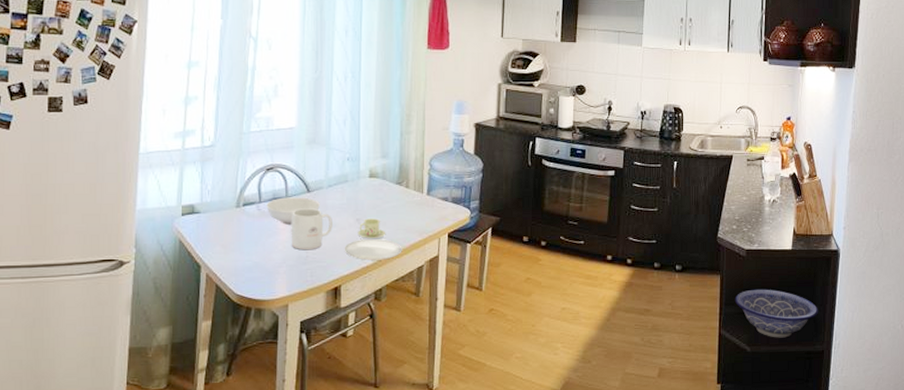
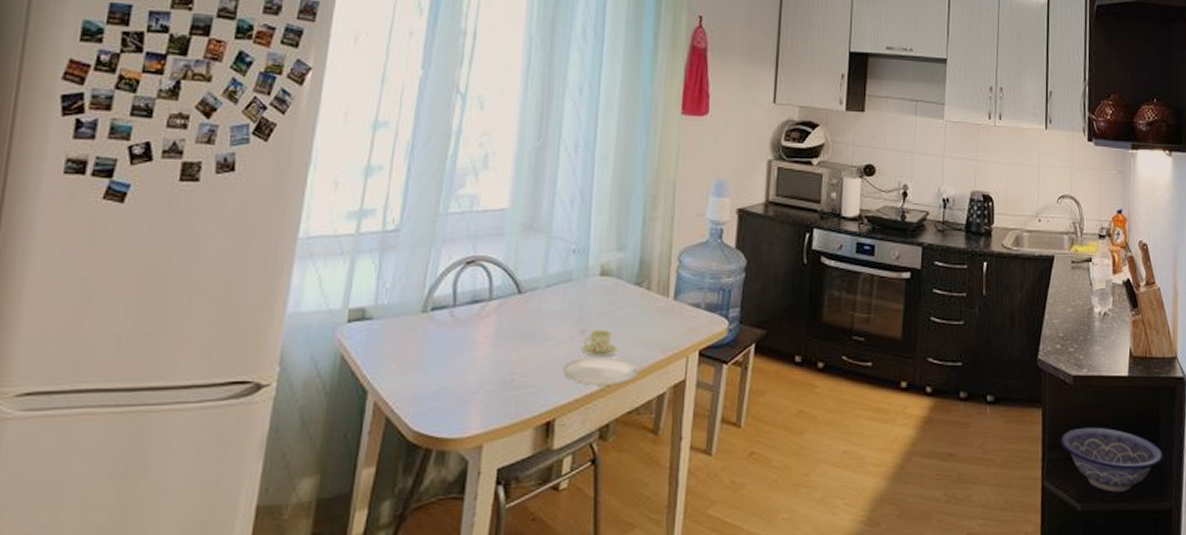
bowl: present [266,197,320,225] -> none [462,300,534,336]
mug: present [291,208,332,251] -> none [492,315,549,371]

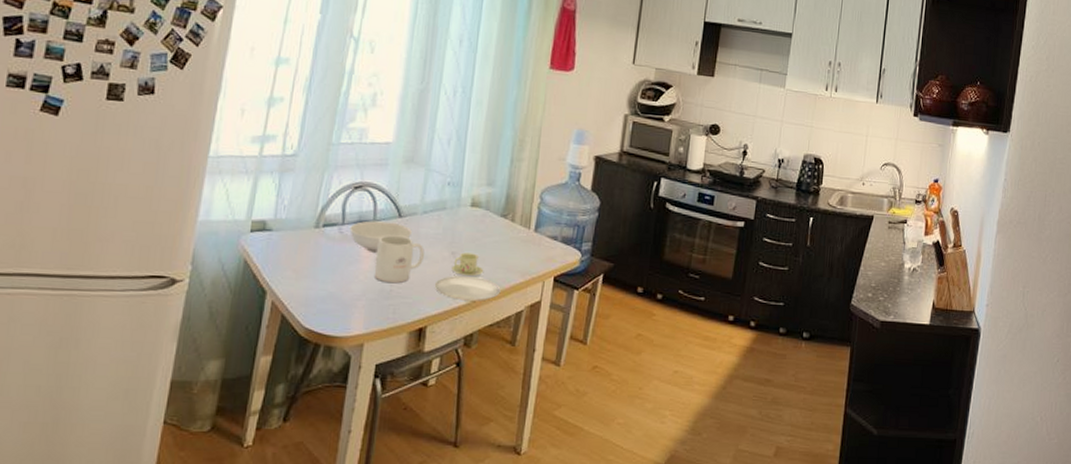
bowl: none [462,300,534,336] -> present [350,220,412,253]
mug: none [492,315,549,371] -> present [374,235,424,284]
decorative bowl: present [1060,427,1164,492] -> none [864,365,954,422]

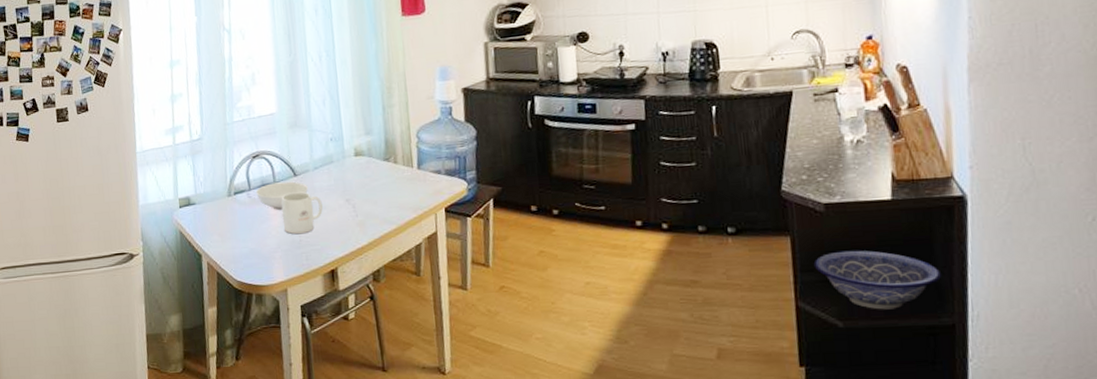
plate: present [434,275,501,301] -> none [336,218,397,241]
cup and saucer: present [451,252,484,276] -> none [348,197,378,219]
decorative bowl: none [864,365,954,422] -> present [813,250,942,310]

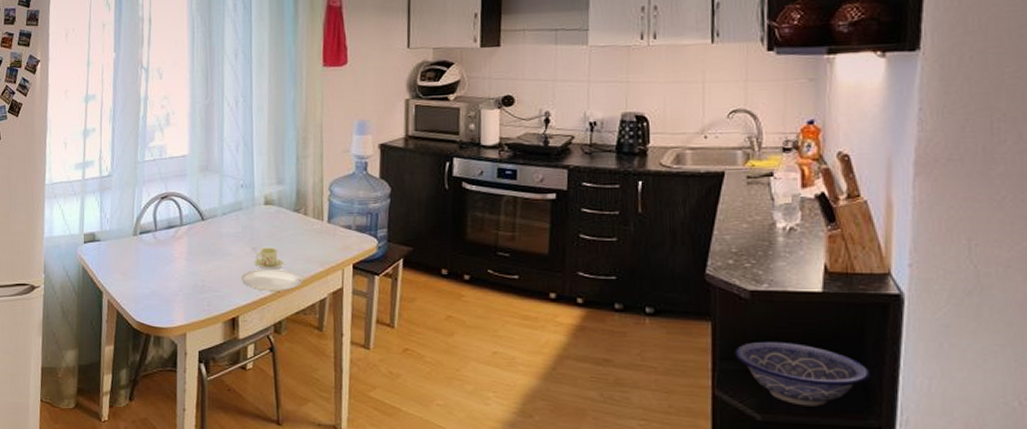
bowl: present [256,181,308,210] -> none [162,225,215,253]
mug: present [281,192,323,235] -> none [186,236,228,279]
plate: none [336,218,397,241] -> present [240,268,303,291]
cup and saucer: none [348,197,378,219] -> present [254,247,284,268]

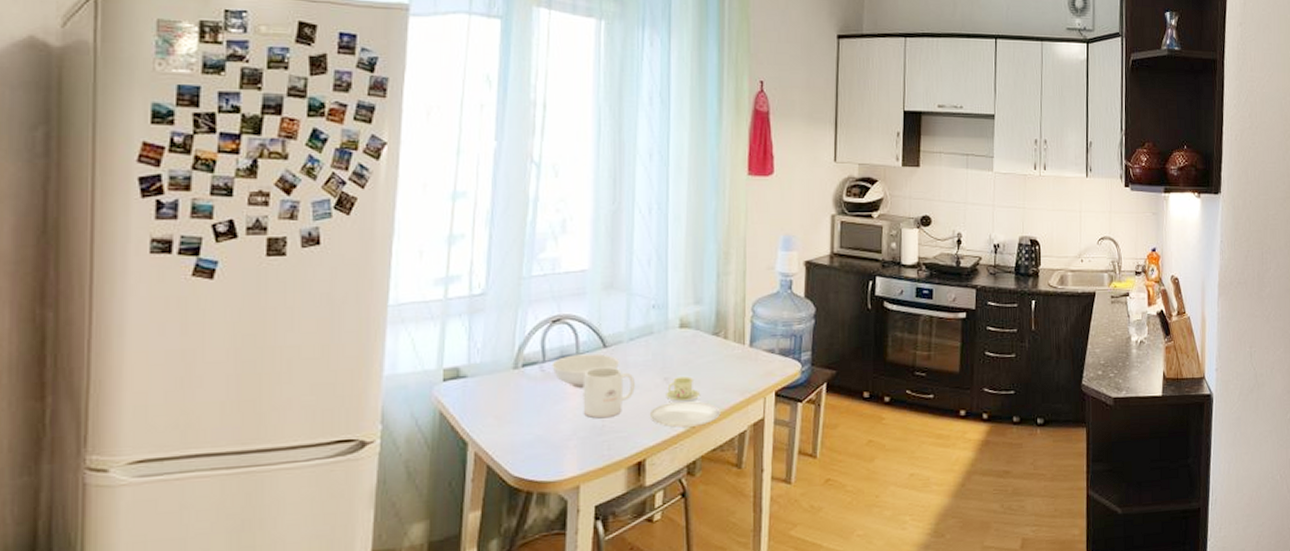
bowl: none [162,225,215,253] -> present [552,354,619,388]
mug: none [186,236,228,279] -> present [582,367,635,419]
decorative bowl: present [734,341,871,407] -> none [1102,441,1194,497]

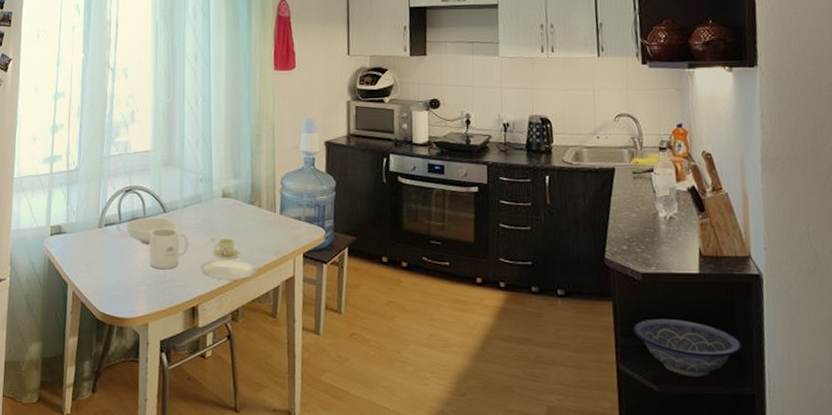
decorative bowl: none [1102,441,1194,497] -> present [632,318,743,377]

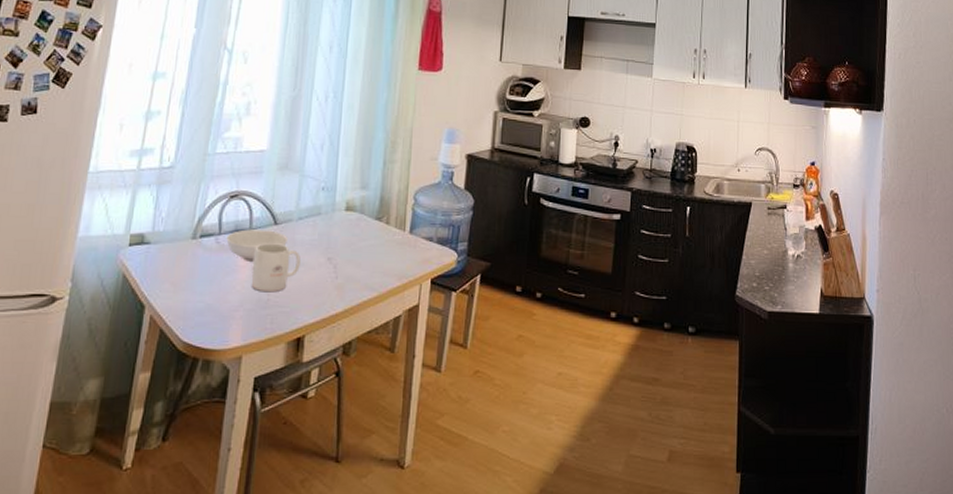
plate: present [200,258,258,280] -> none [311,281,378,307]
cup and saucer: present [213,238,241,258] -> none [328,258,361,281]
decorative bowl: present [632,318,743,377] -> none [755,359,852,419]

